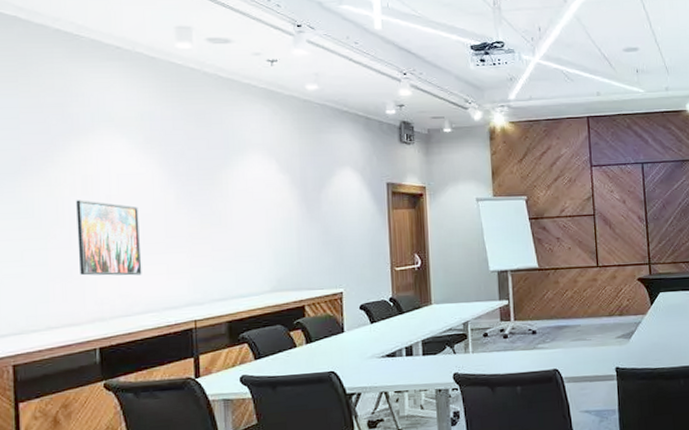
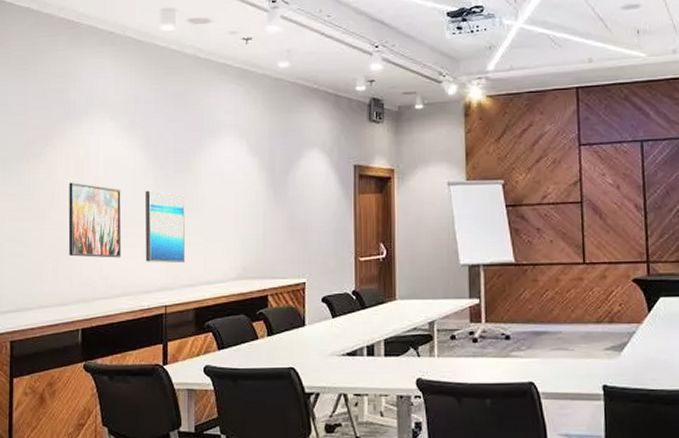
wall art: none [166,207,215,279] -> present [145,190,186,264]

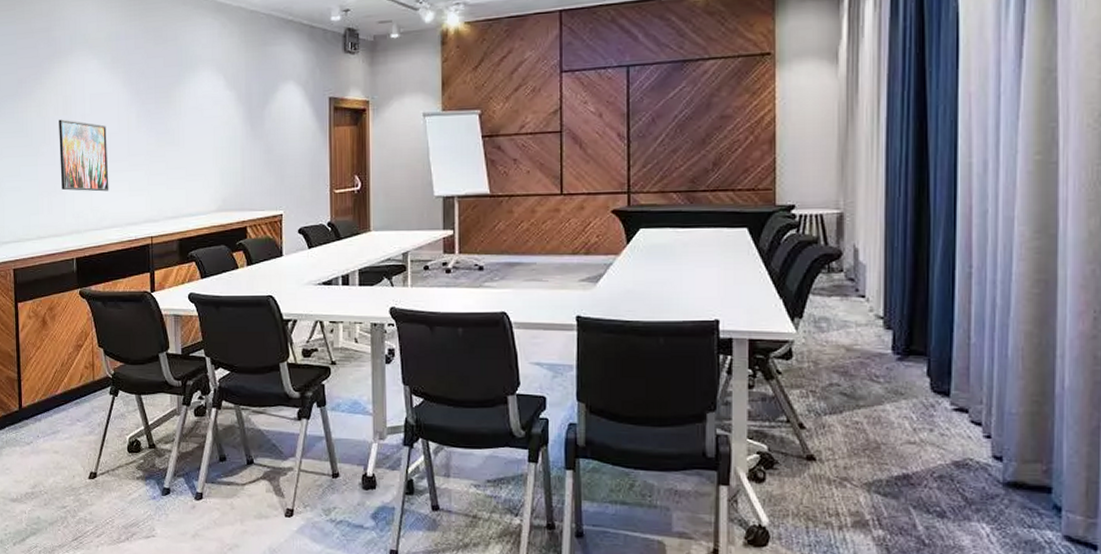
wall art: present [145,190,186,264] -> none [128,126,169,197]

